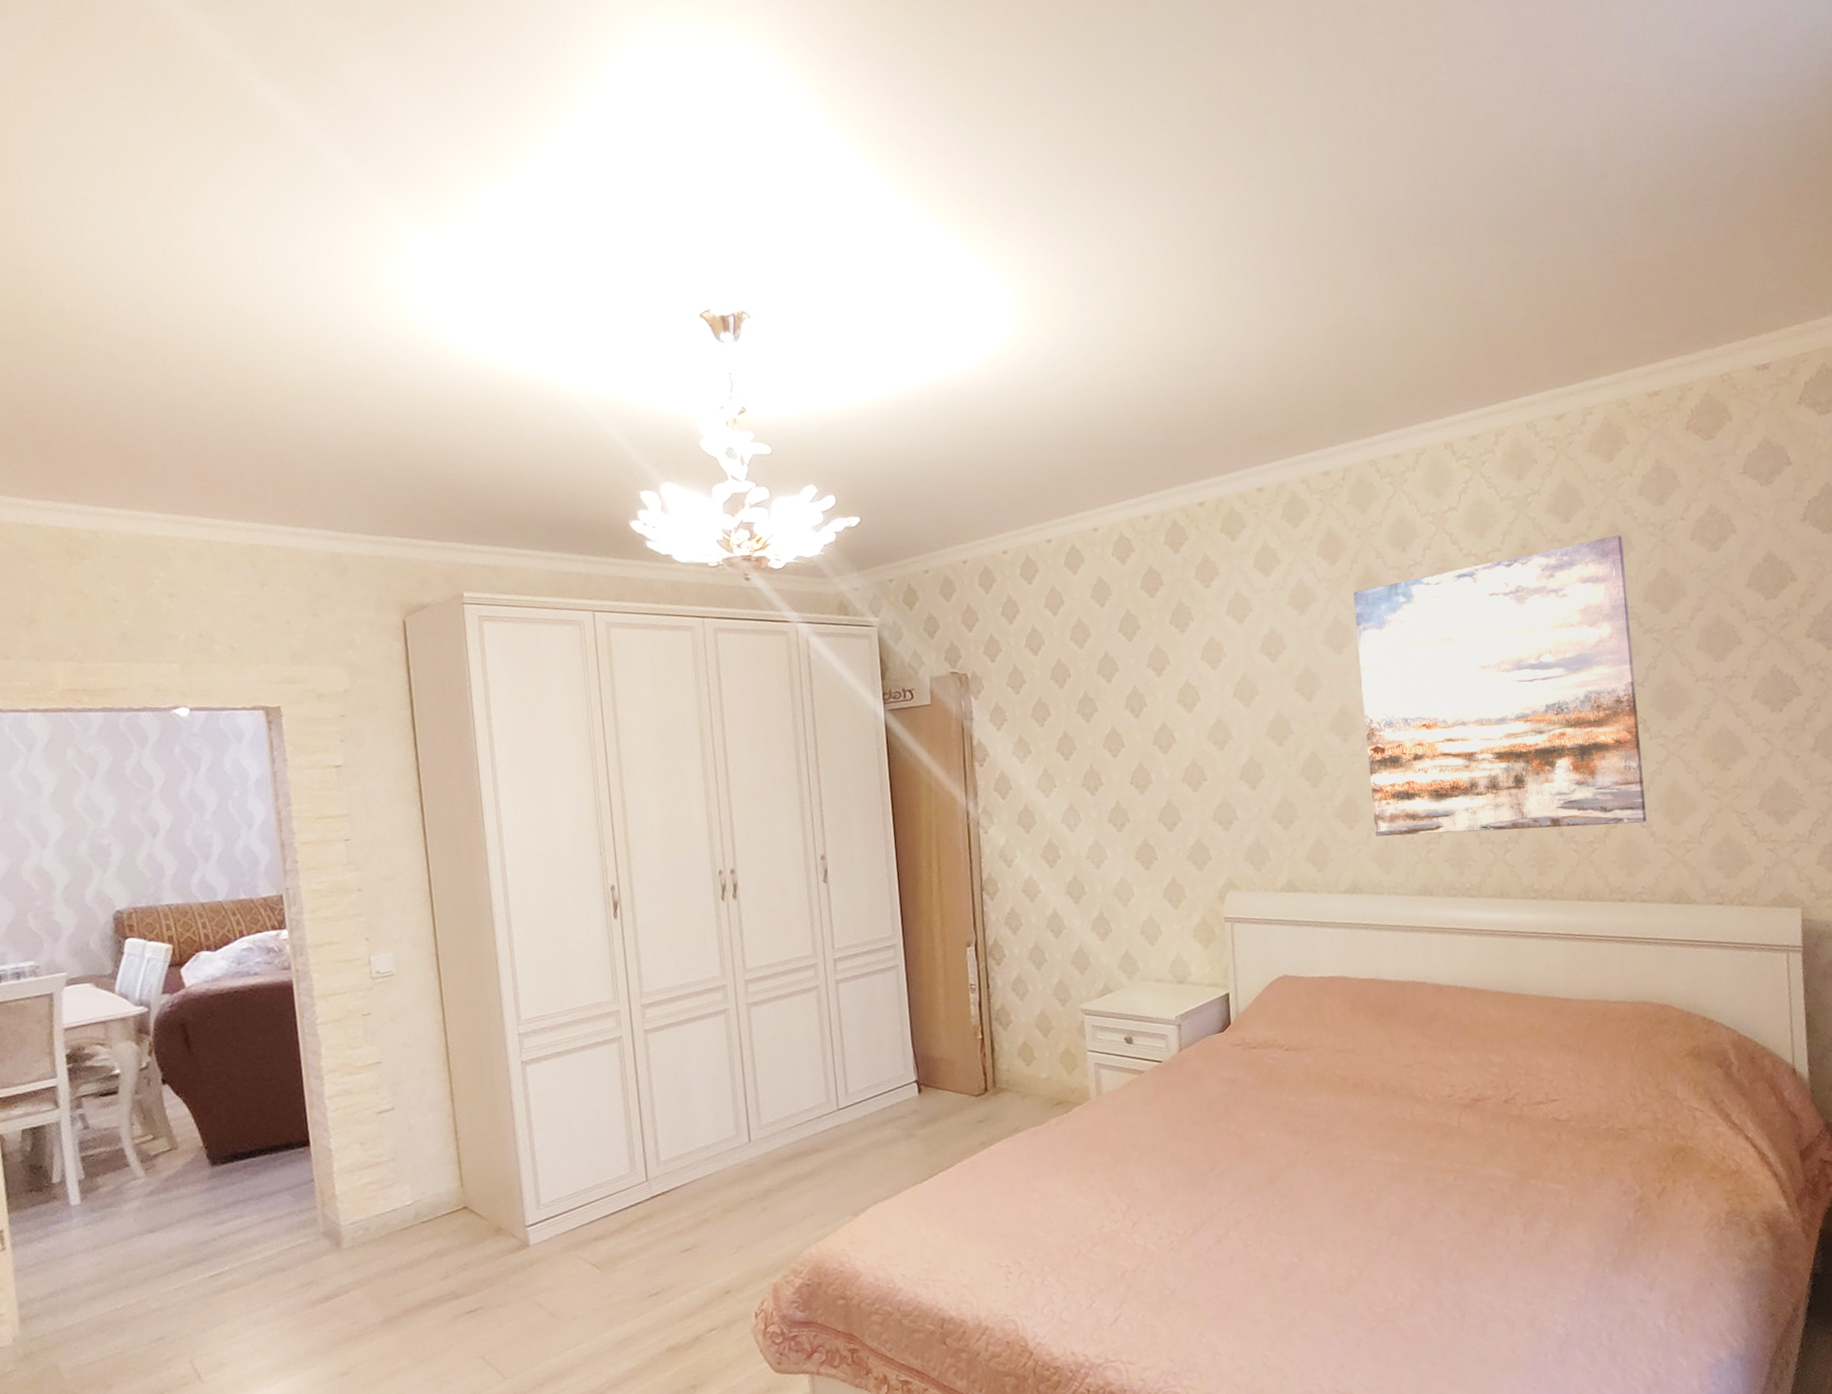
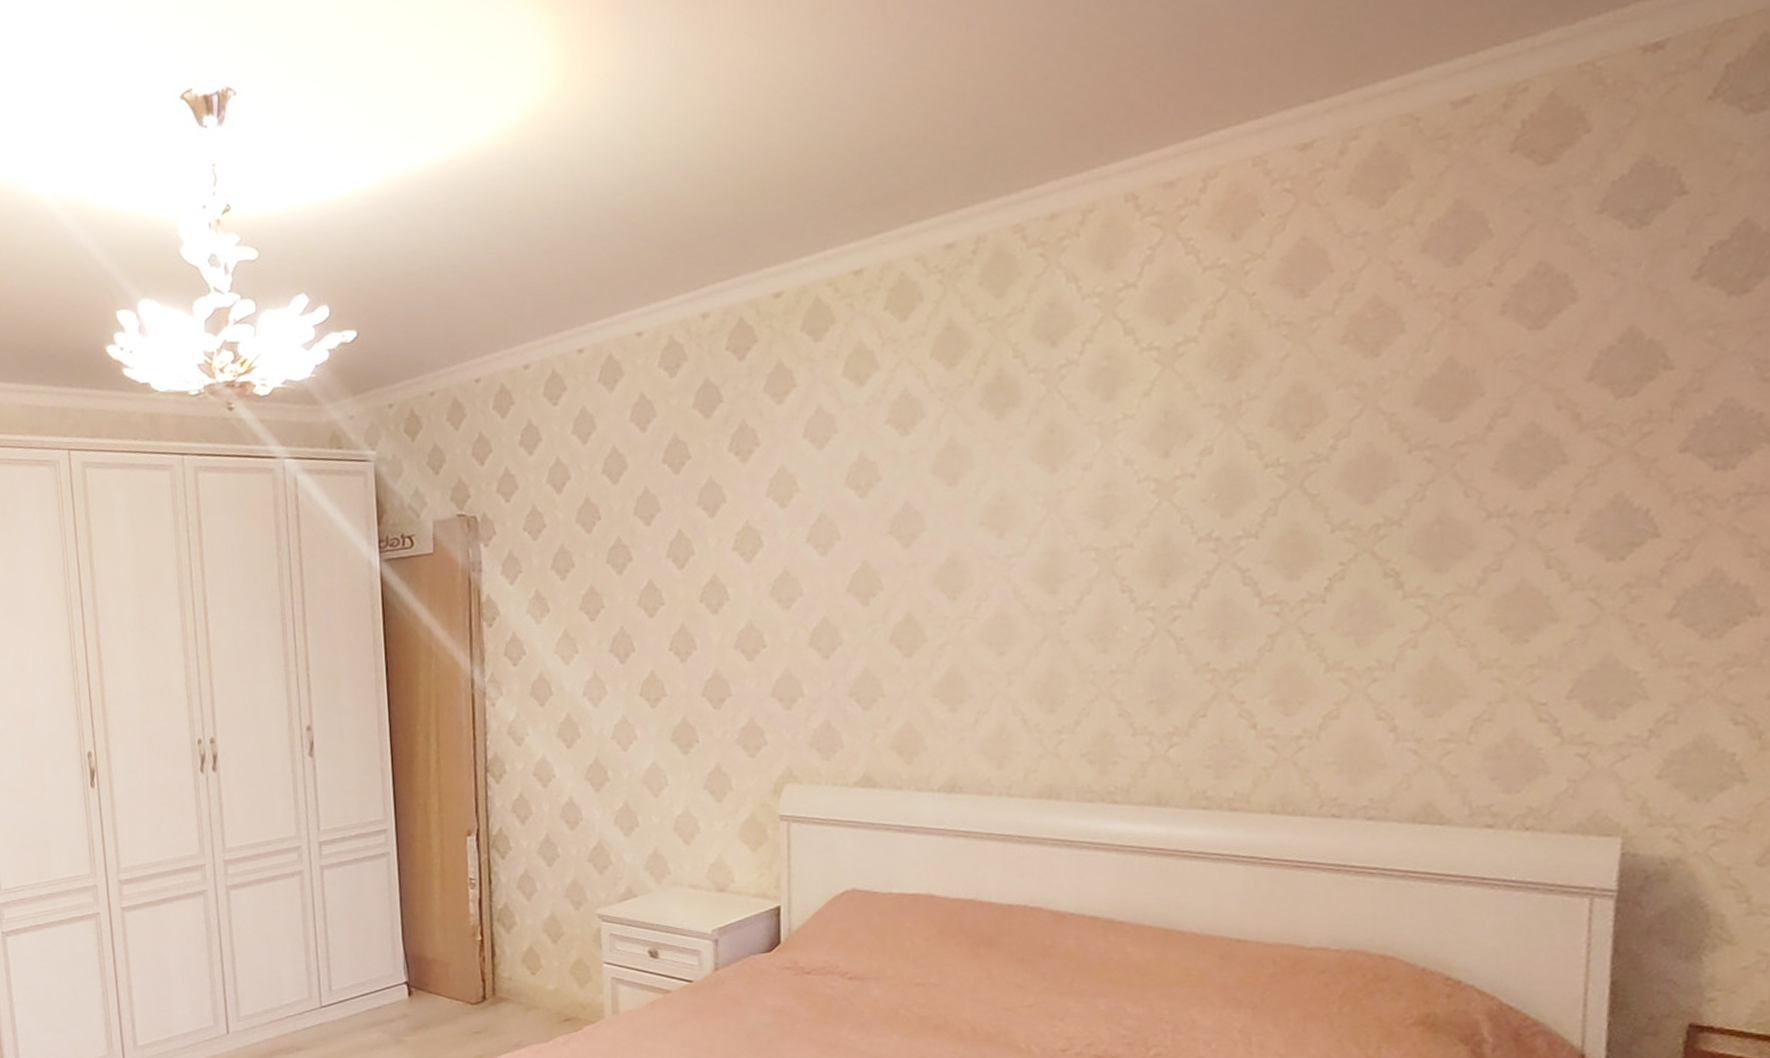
wall art: present [1353,535,1647,836] -> none [978,311,1389,722]

